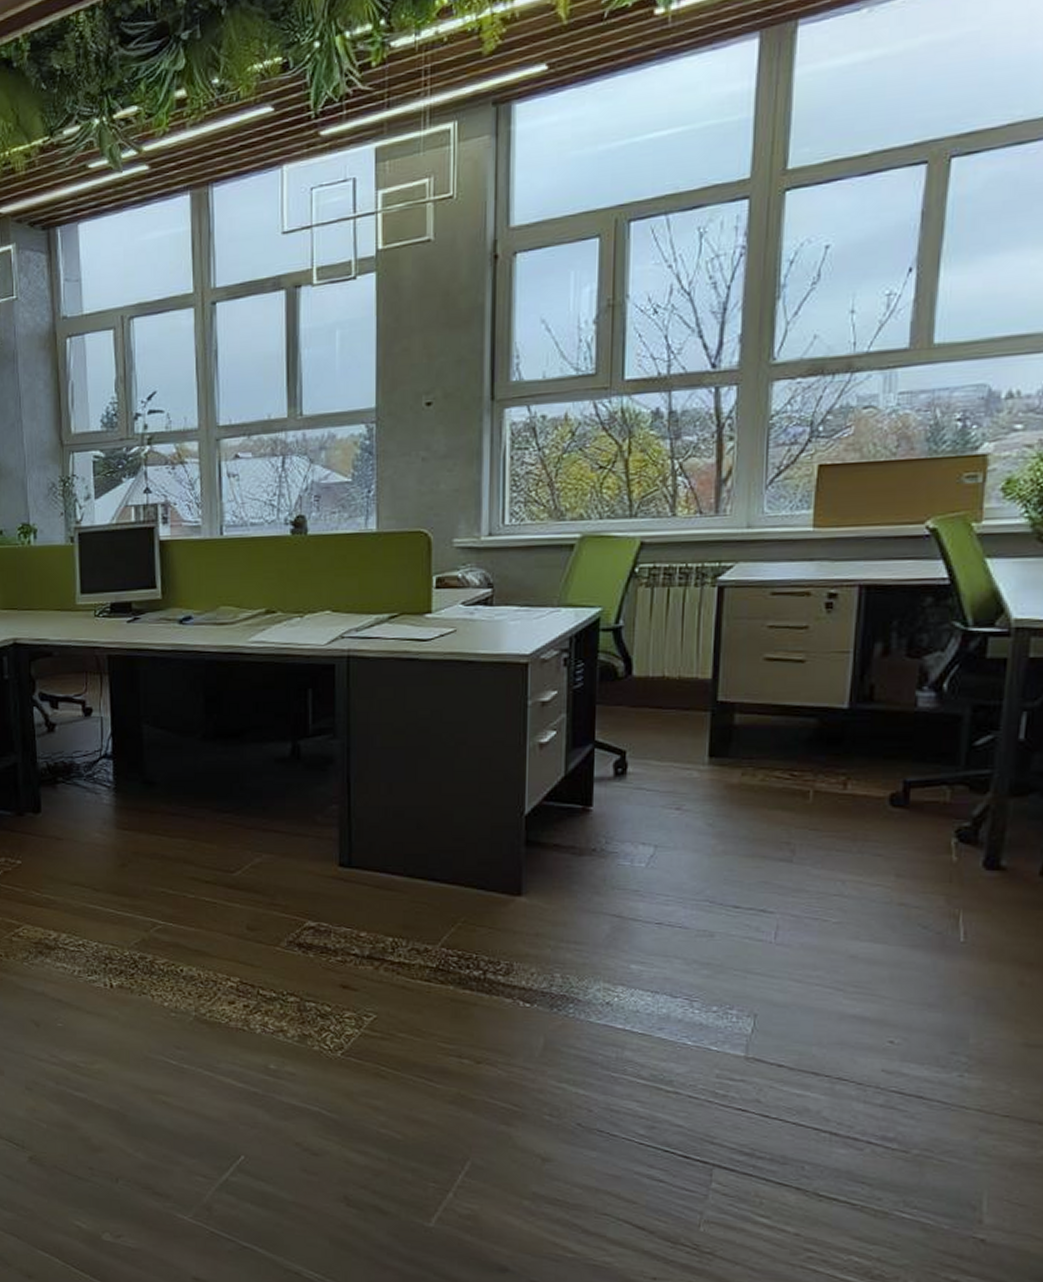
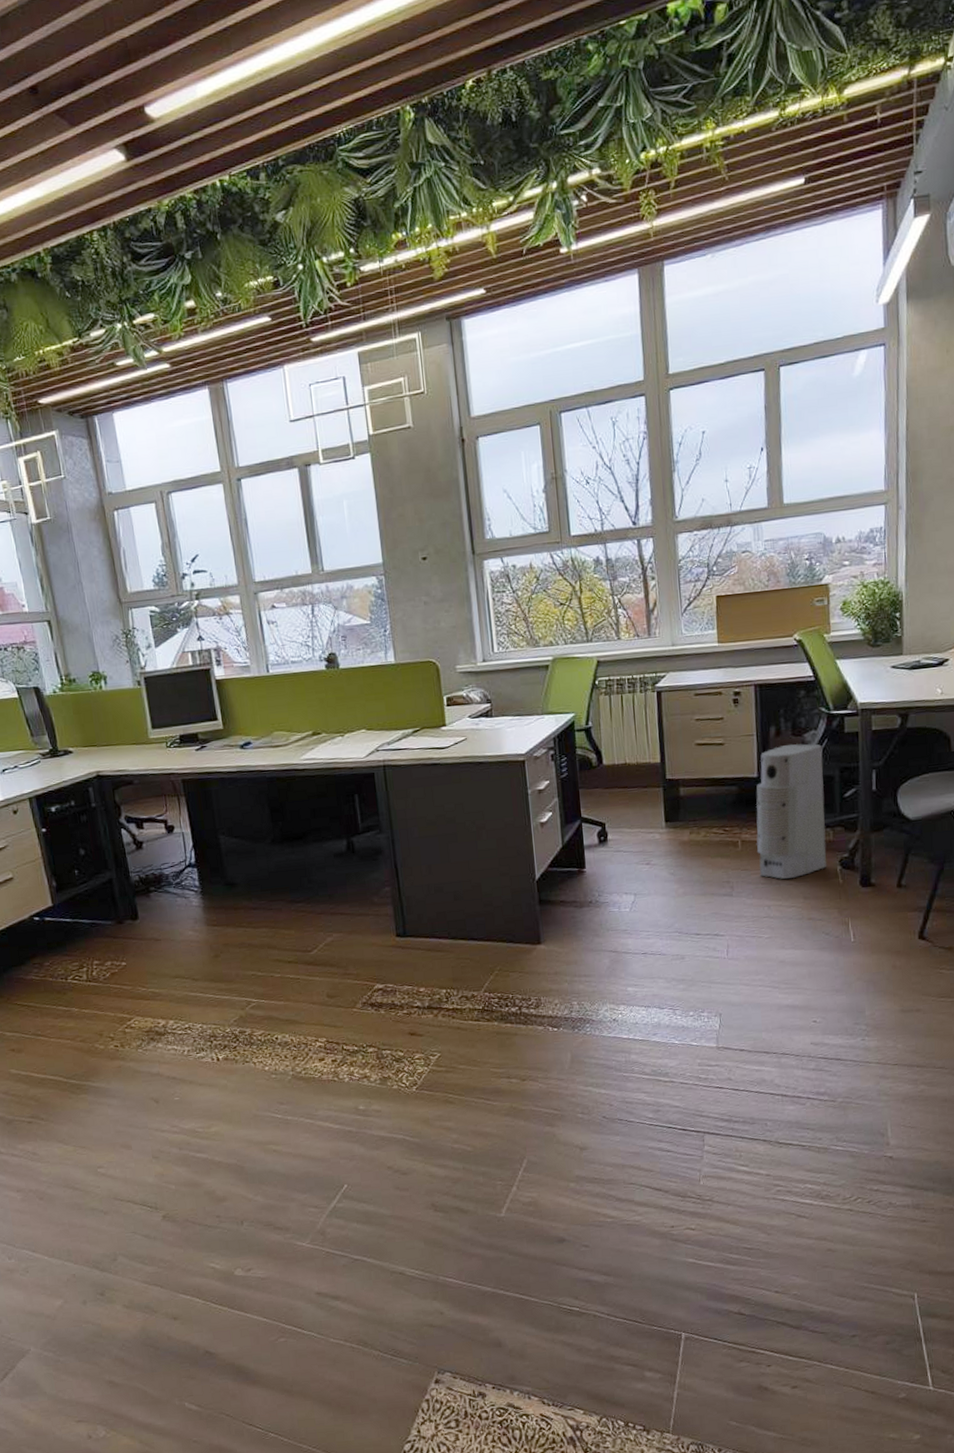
air purifier: none [834,667,950,847] -> present [756,743,827,879]

